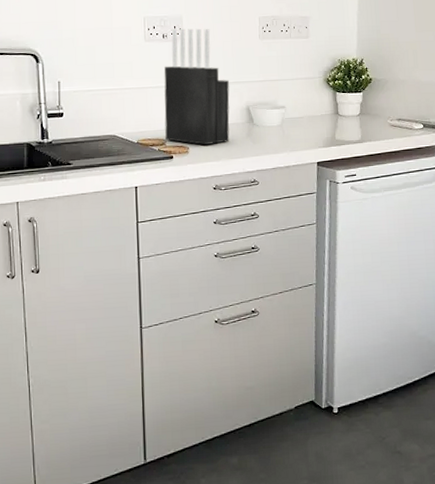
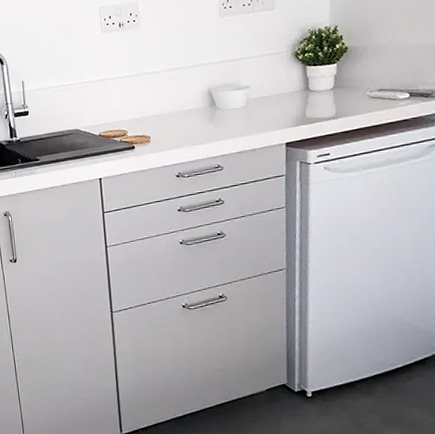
knife block: present [164,28,230,146] -> none [122,12,191,133]

